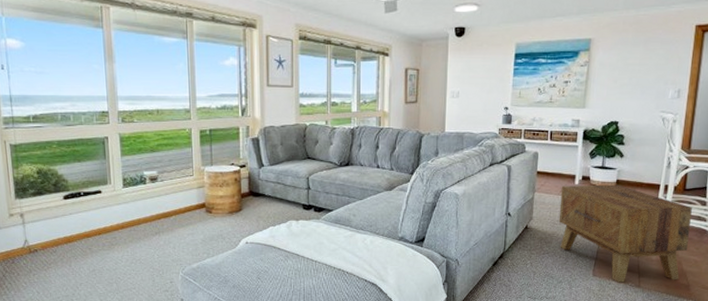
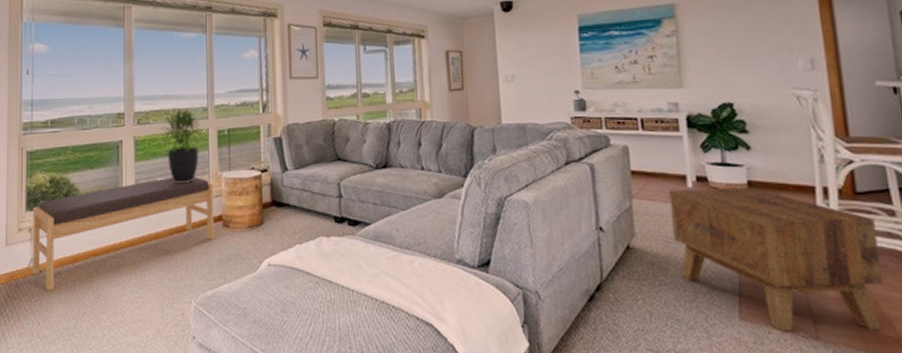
bench: none [22,170,198,267] -> present [32,177,214,292]
potted plant: none [145,109,188,176] -> present [160,108,205,184]

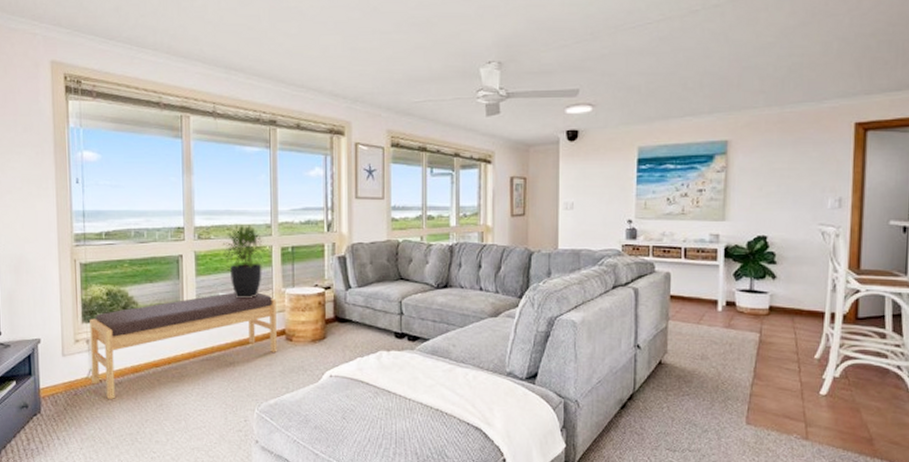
side table: present [668,187,883,332] -> none [699,311,868,434]

